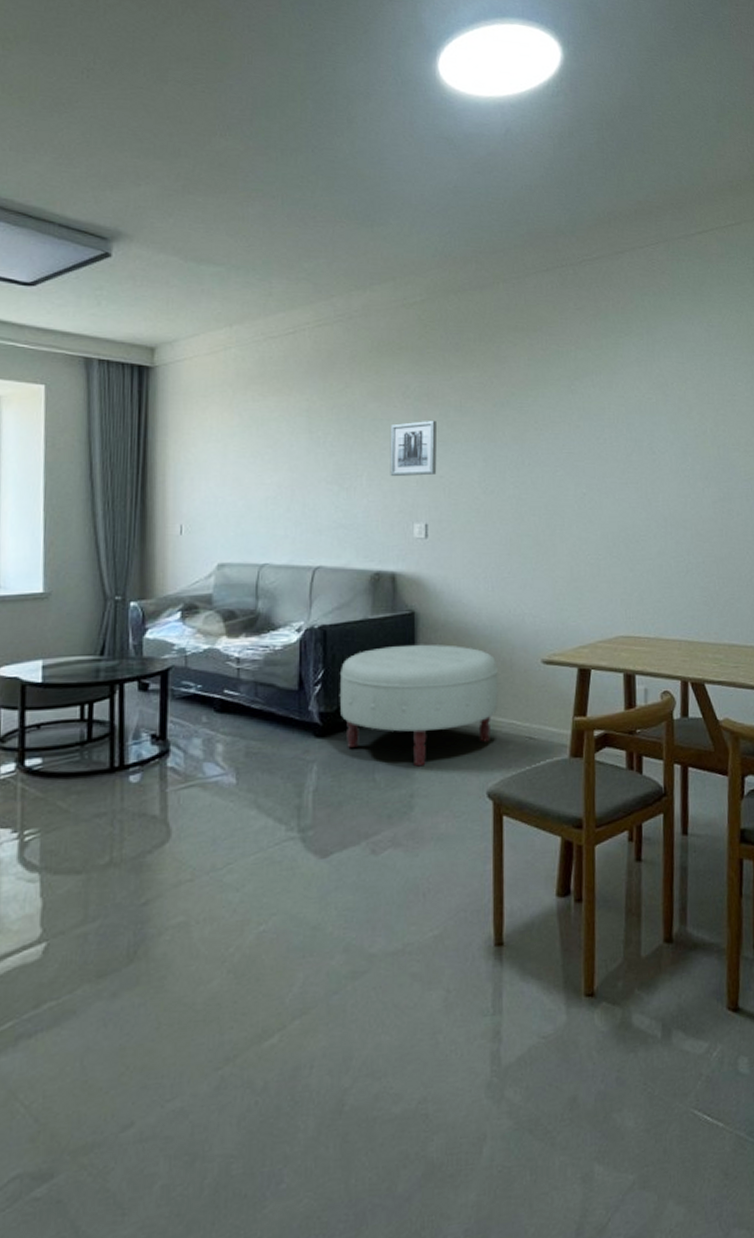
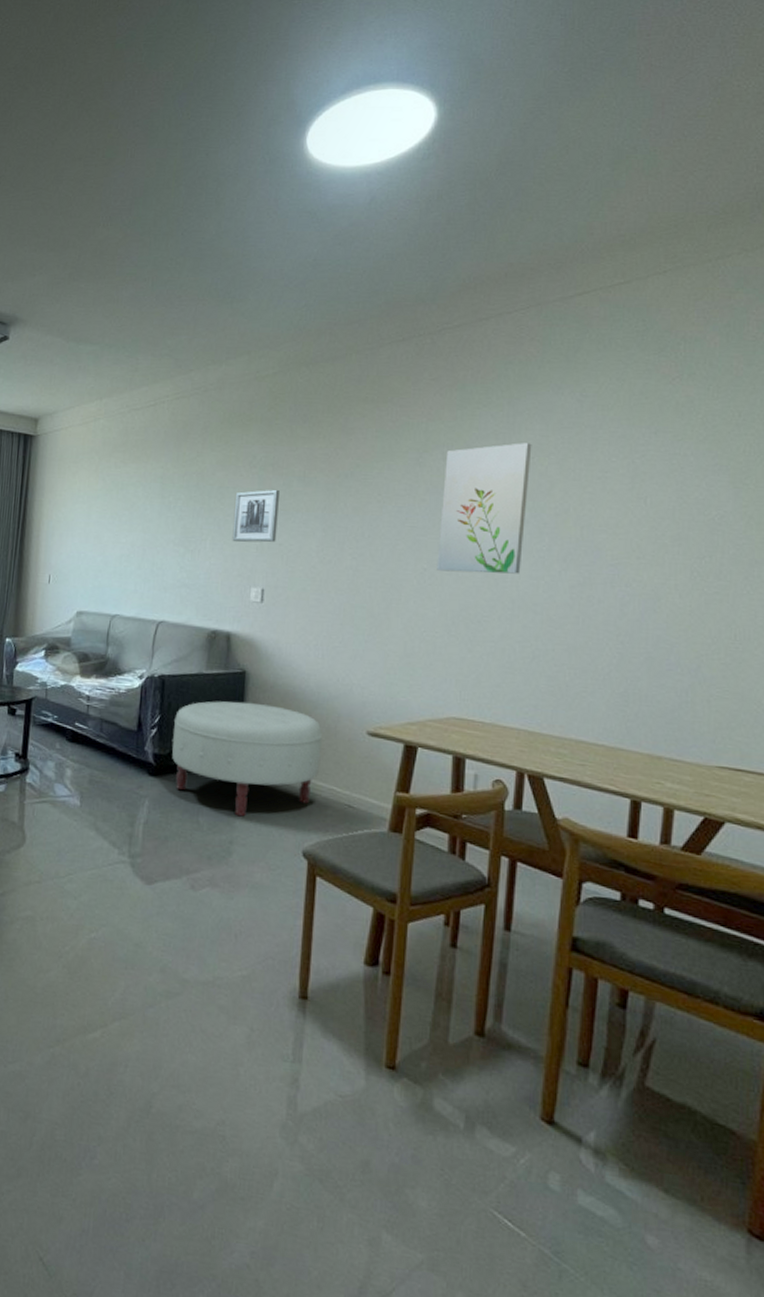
wall art: none [594,369,671,495] -> present [436,443,532,574]

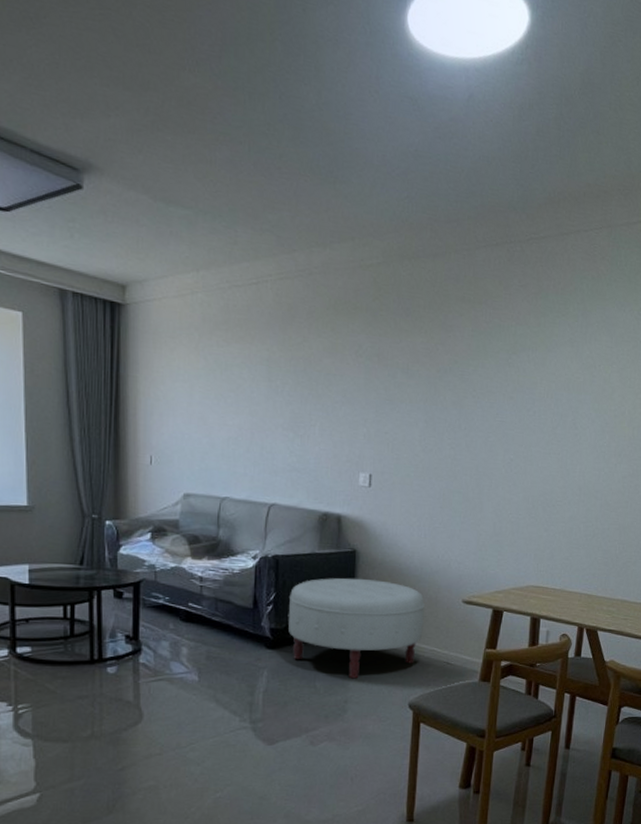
wall art: present [232,489,279,543] -> none [340,379,385,431]
wall art: present [436,443,532,574] -> none [521,351,599,466]

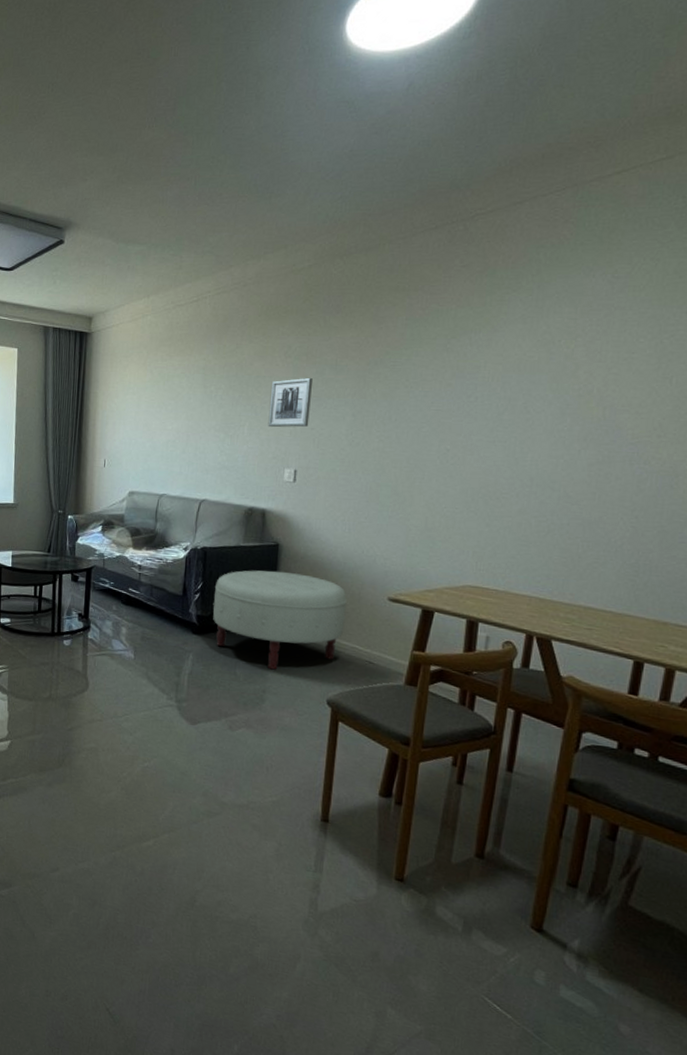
wall art: none [340,379,385,431] -> present [268,377,312,428]

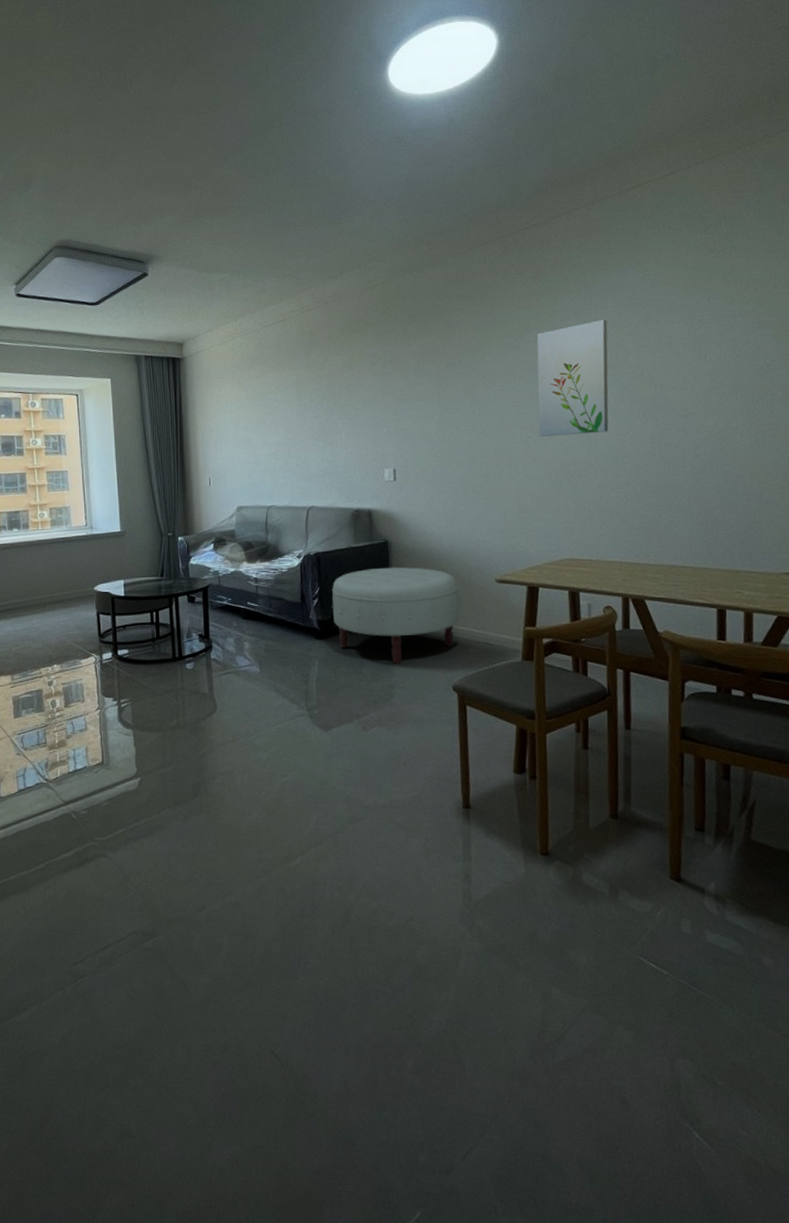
wall art: present [268,377,312,428] -> none [362,382,401,432]
wall art: none [459,326,560,453] -> present [536,320,609,437]

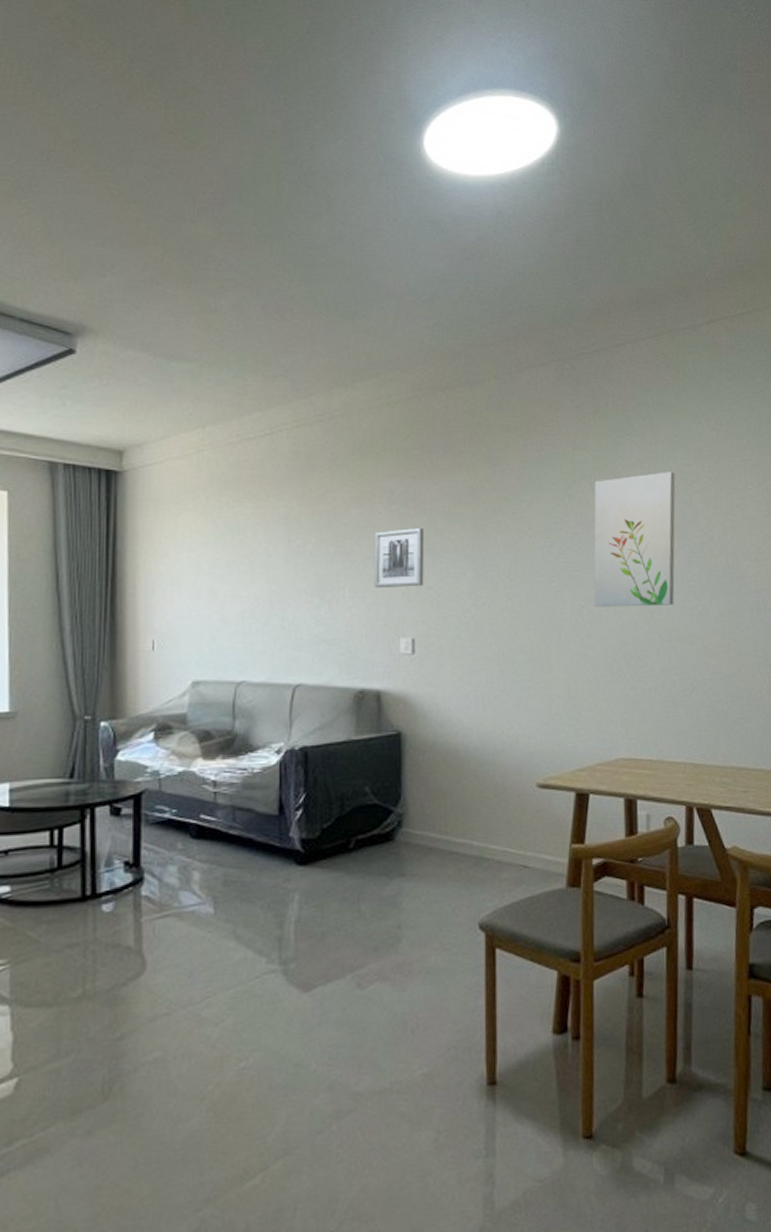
ottoman: present [332,566,460,664] -> none [321,766,491,897]
wall art: none [362,382,401,432] -> present [374,527,424,589]

